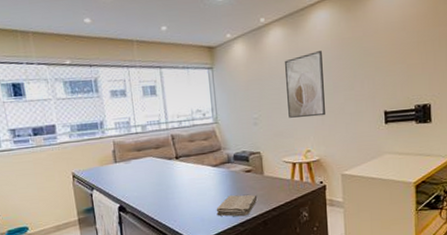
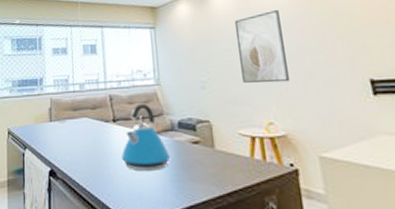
kettle: none [185,140,227,199] -> present [121,103,171,170]
washcloth: present [216,195,257,217] -> none [157,170,207,199]

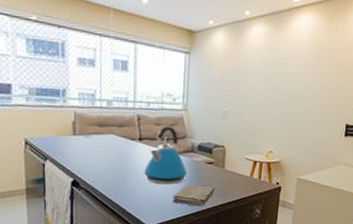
washcloth: none [157,170,207,199] -> present [172,184,214,207]
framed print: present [235,10,289,83] -> none [257,55,299,120]

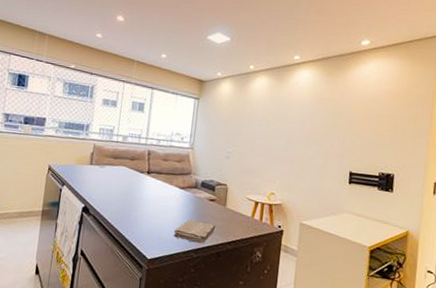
kettle: present [144,126,188,184] -> none [149,161,190,218]

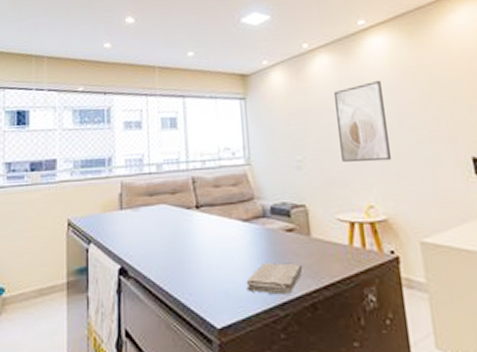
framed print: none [260,104,300,164] -> present [334,81,391,162]

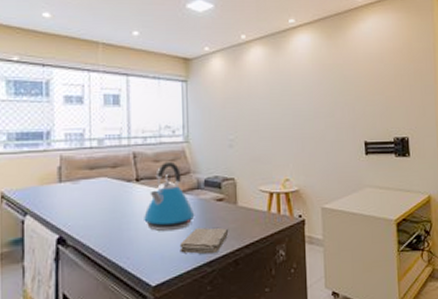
kettle: none [206,186,262,264] -> present [144,161,195,231]
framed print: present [334,81,391,162] -> none [265,74,305,143]

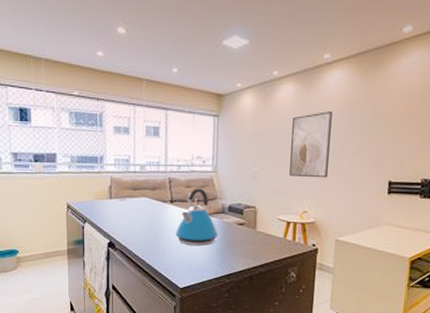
washcloth: present [179,228,228,255] -> none [204,246,246,269]
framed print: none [265,74,305,143] -> present [289,112,332,178]

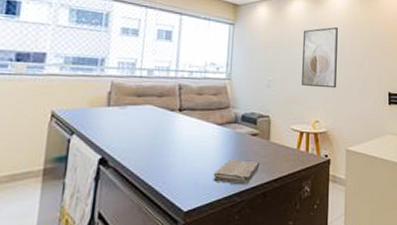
kettle: present [176,187,219,246] -> none [183,95,230,159]
washcloth: none [204,246,246,269] -> present [213,160,259,185]

